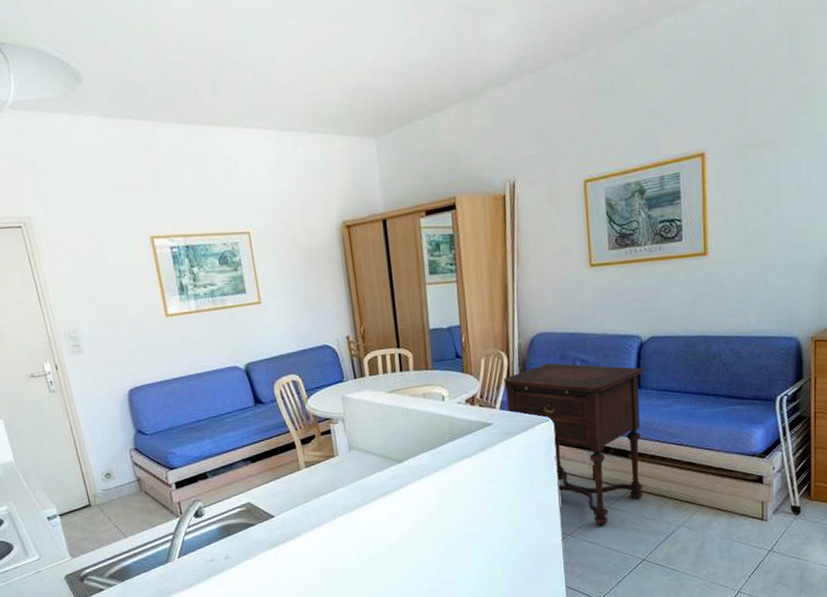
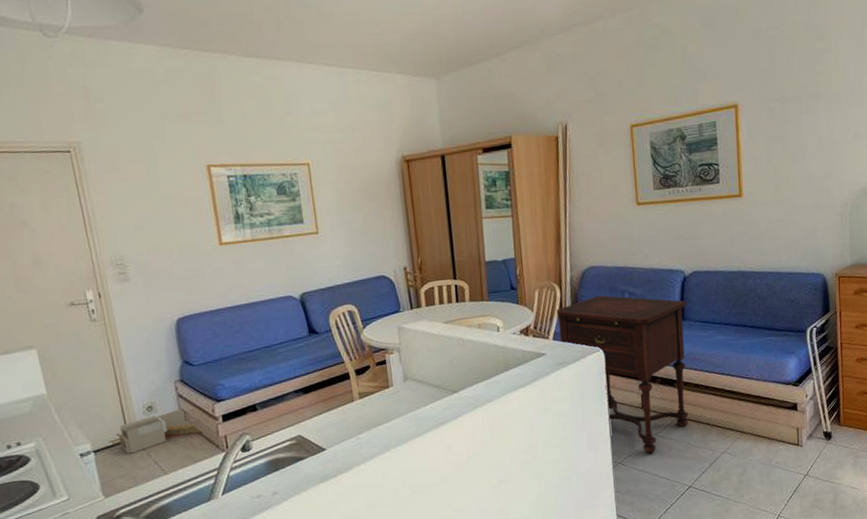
trash can: none [72,476,159,518] -> present [108,408,205,454]

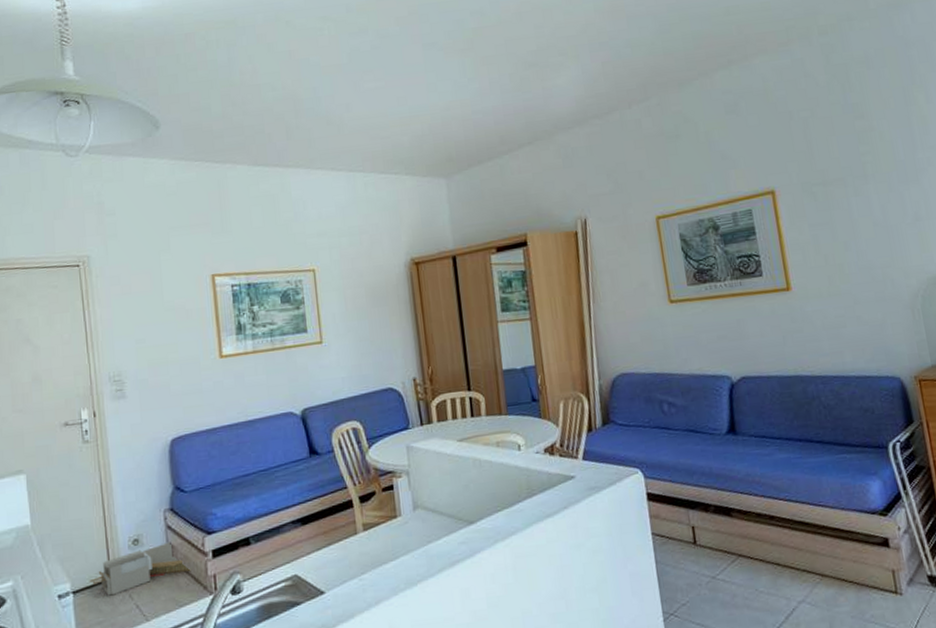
side table: present [556,295,689,454] -> none [585,406,753,602]

